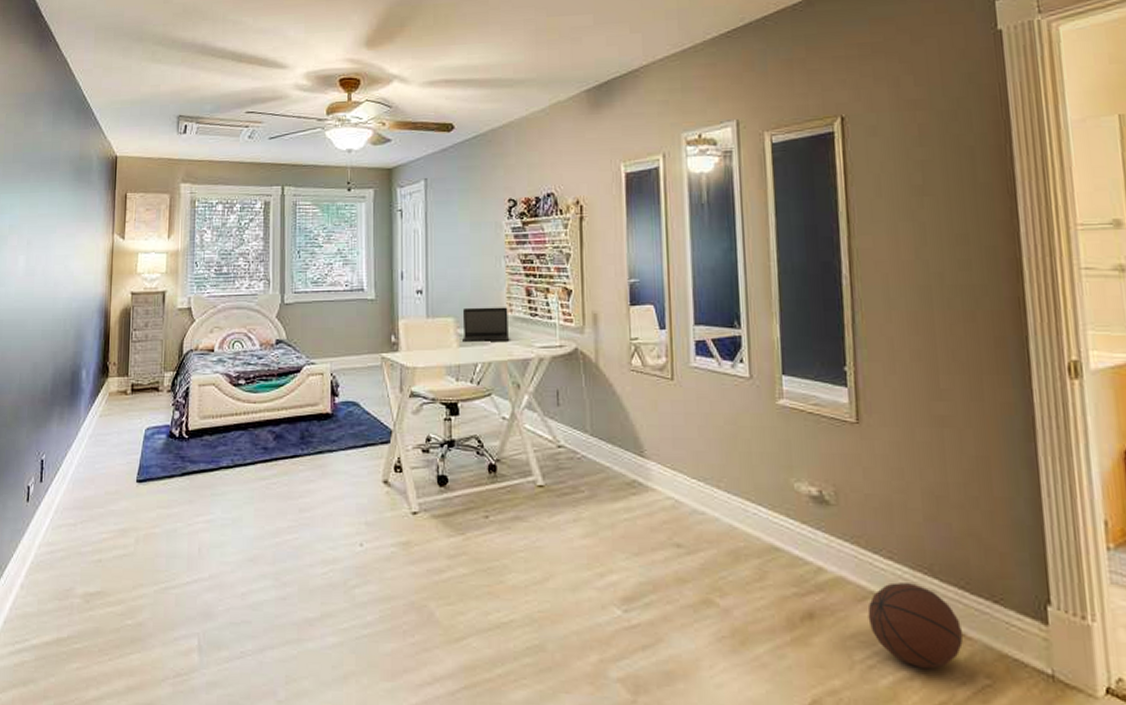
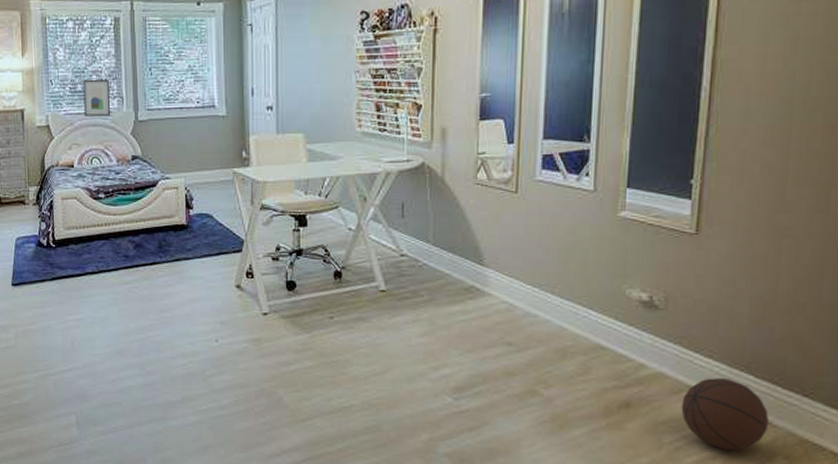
picture frame: none [229,261,257,299] -> present [83,79,111,116]
laptop: present [461,307,509,343] -> none [310,122,357,158]

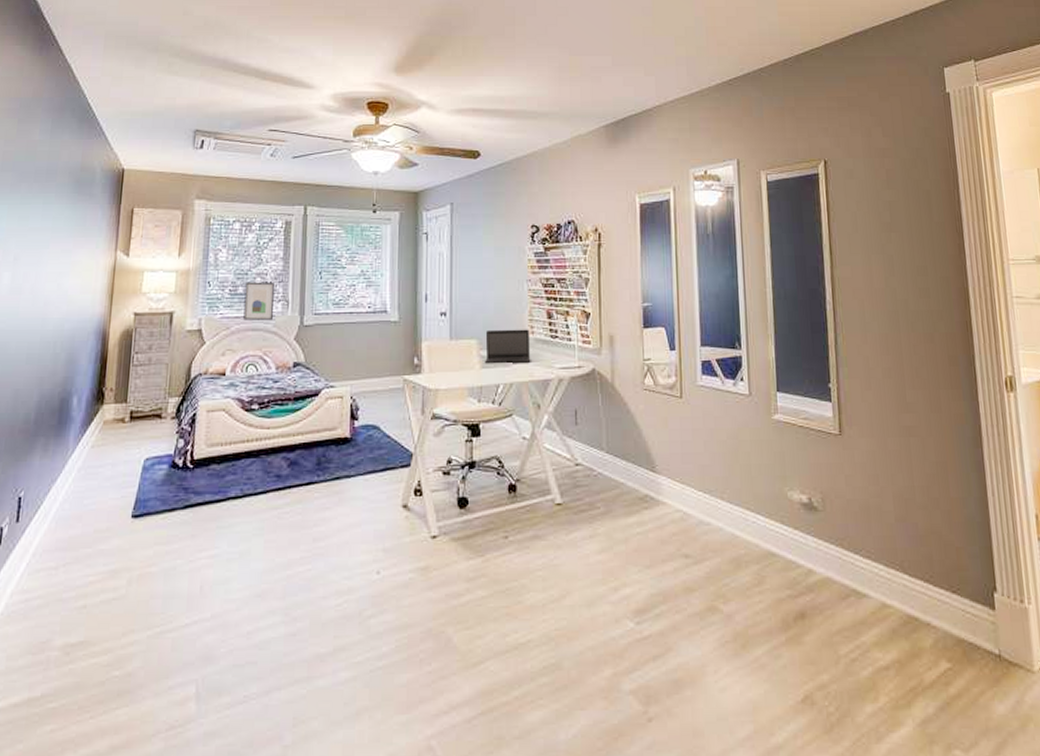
laptop: none [310,122,357,158] -> present [484,329,530,364]
basketball: present [681,378,770,451] -> none [850,579,929,658]

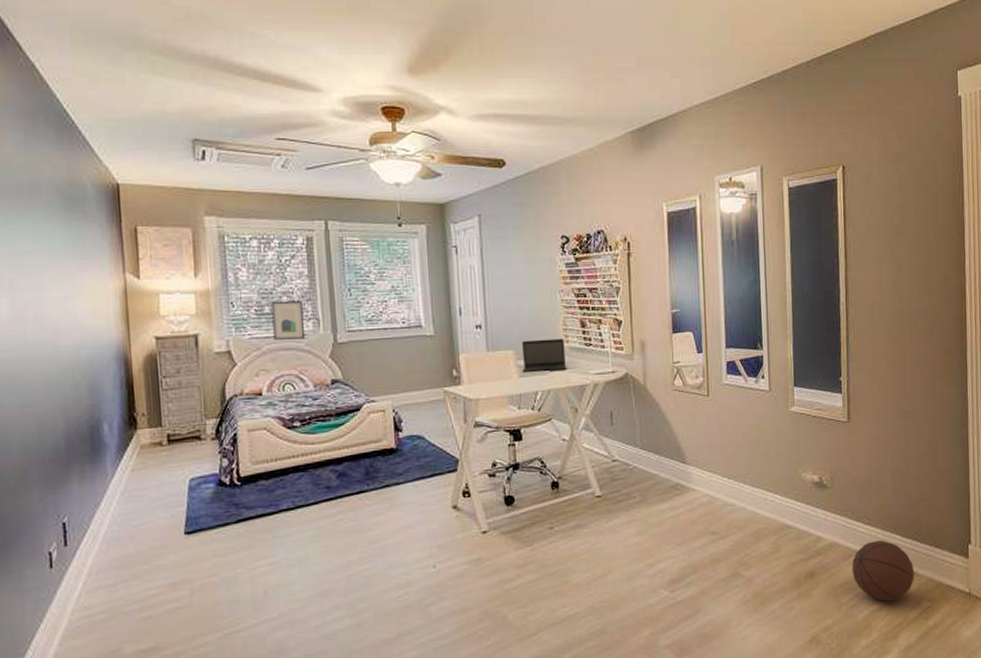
basketball: none [850,579,929,658] -> present [852,540,915,602]

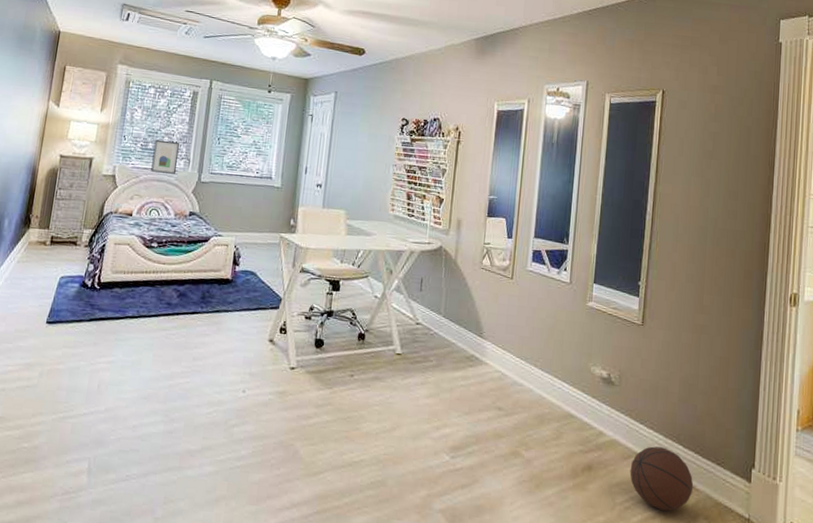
laptop: present [521,338,566,373] -> none [349,203,391,235]

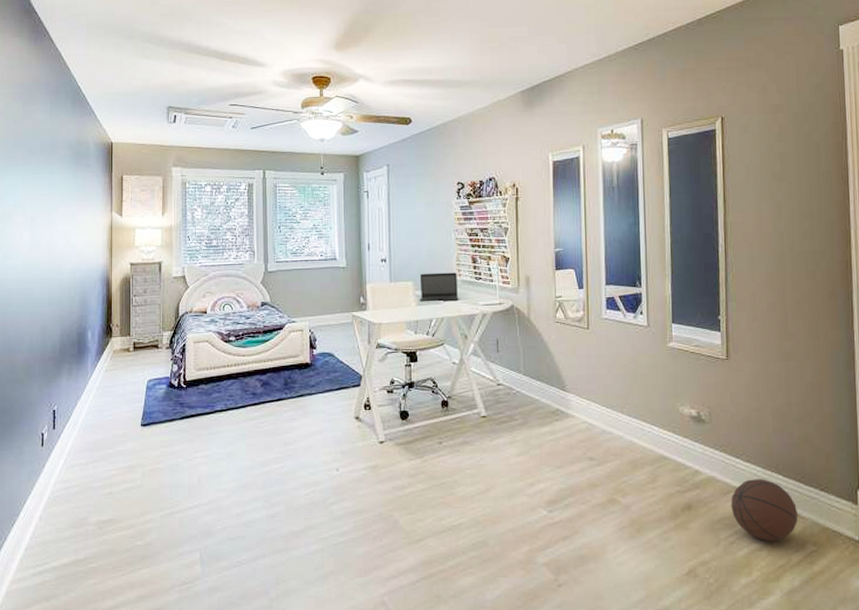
picture frame: present [151,139,180,174] -> none [218,235,243,268]
laptop: none [349,203,391,235] -> present [419,272,458,302]

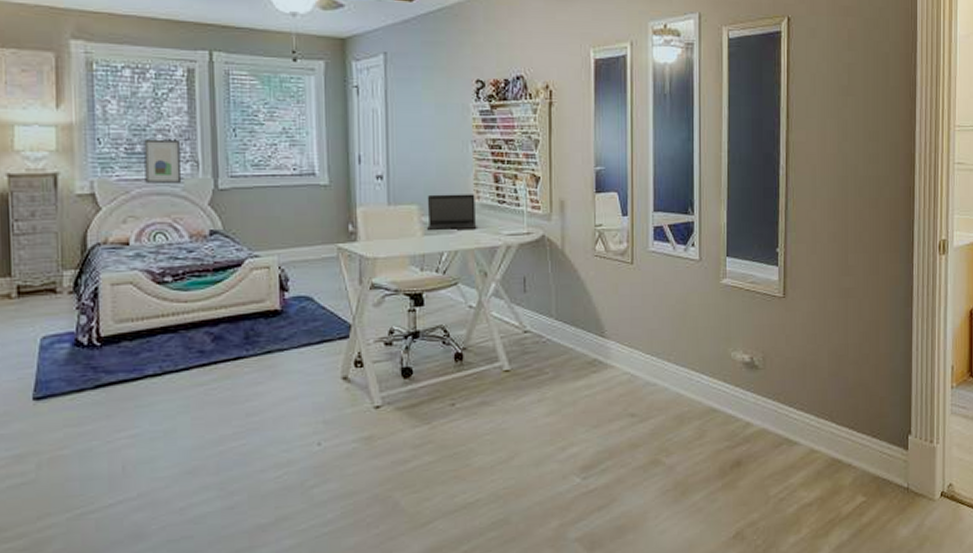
picture frame: none [218,235,243,268] -> present [144,139,182,183]
basketball: present [730,479,798,542] -> none [782,428,850,496]

